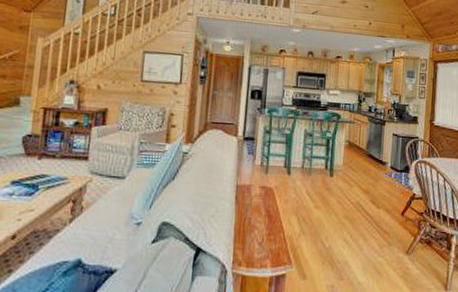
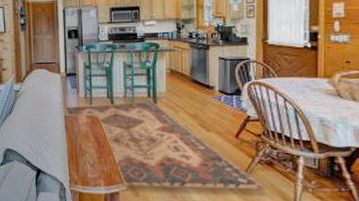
rug: none [238,174,424,270] -> present [66,102,266,190]

